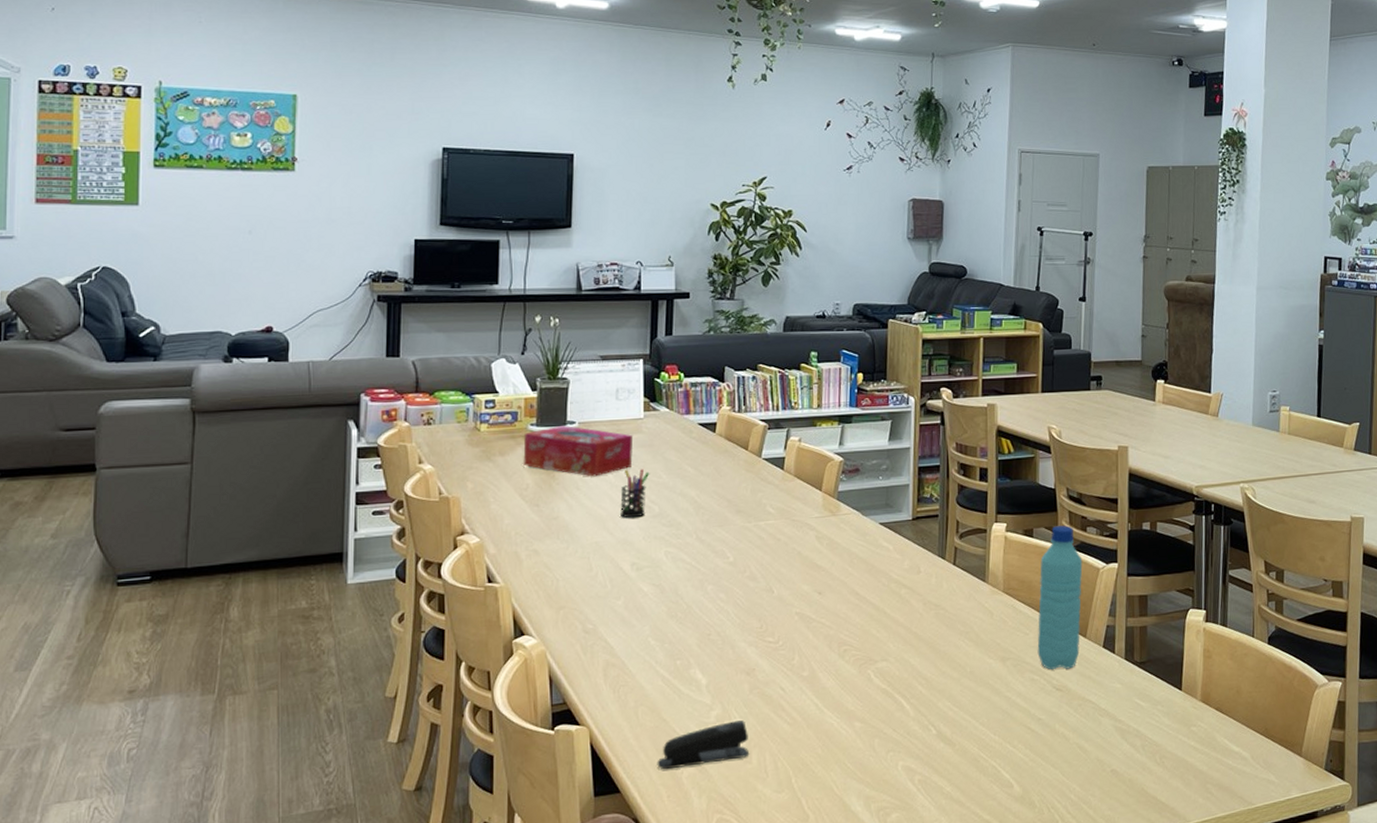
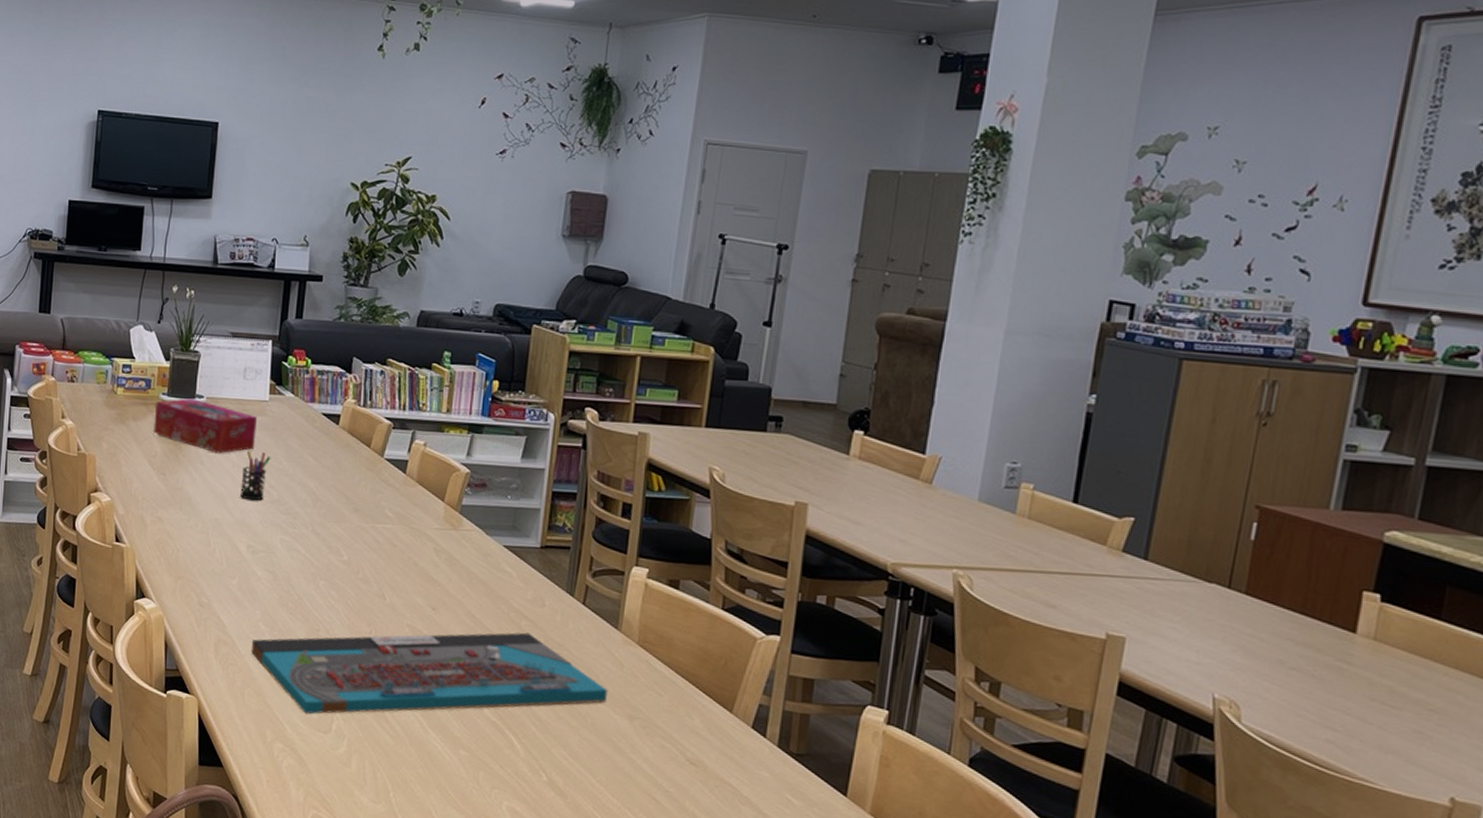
board game: none [642,599,982,720] -> present [251,632,608,714]
stapler: present [657,720,750,770] -> none [259,721,350,761]
water bottle: present [1037,525,1083,670] -> none [671,581,737,744]

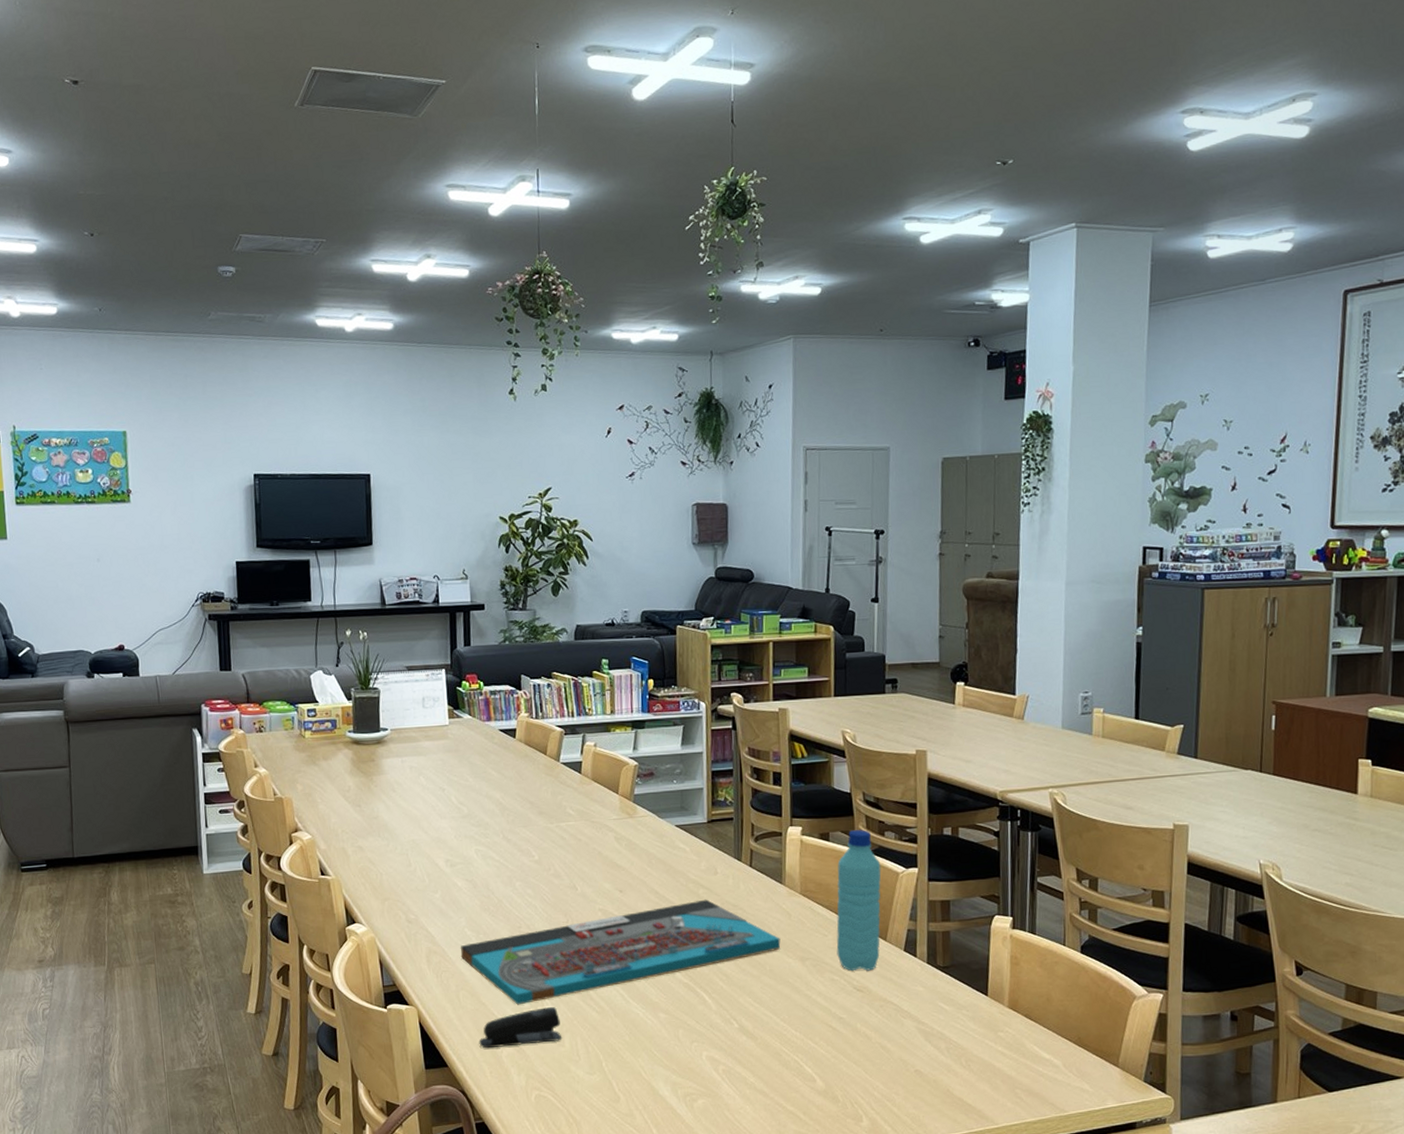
tissue box: present [153,398,258,454] -> none [343,731,442,780]
pen holder: present [240,451,271,501] -> none [432,773,458,819]
stapler: none [259,721,350,761] -> present [479,1007,562,1049]
water bottle: none [671,581,737,744] -> present [836,830,881,971]

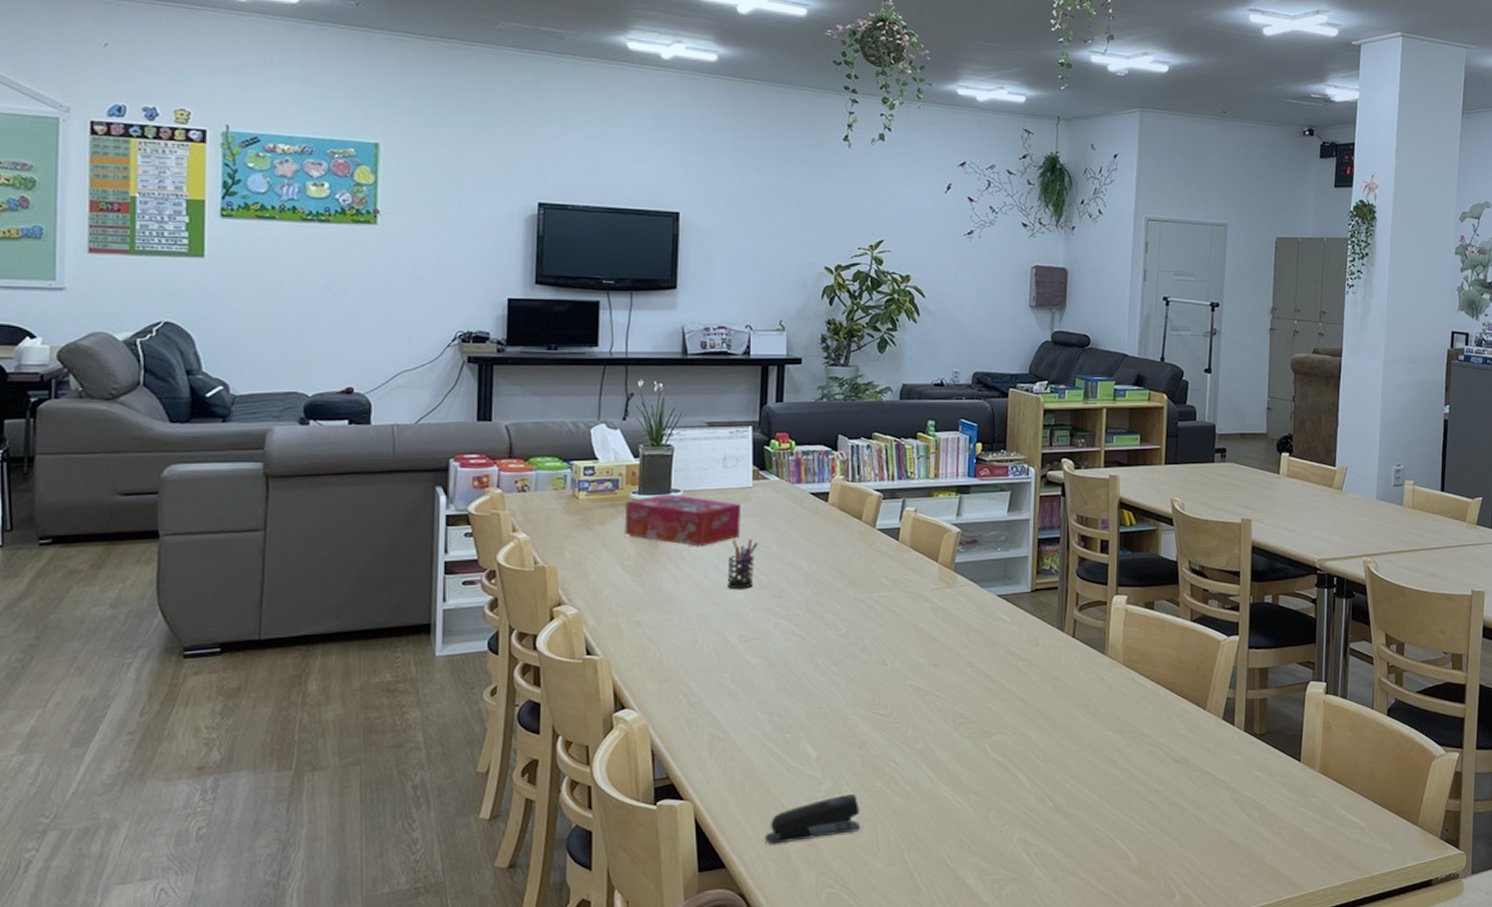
tissue box: none [343,731,442,780] -> present [624,493,742,547]
pen holder: none [432,773,458,819] -> present [727,539,759,590]
board game: present [460,899,781,1005] -> none [749,672,1101,794]
water bottle: present [836,830,881,971] -> none [1156,598,1204,742]

